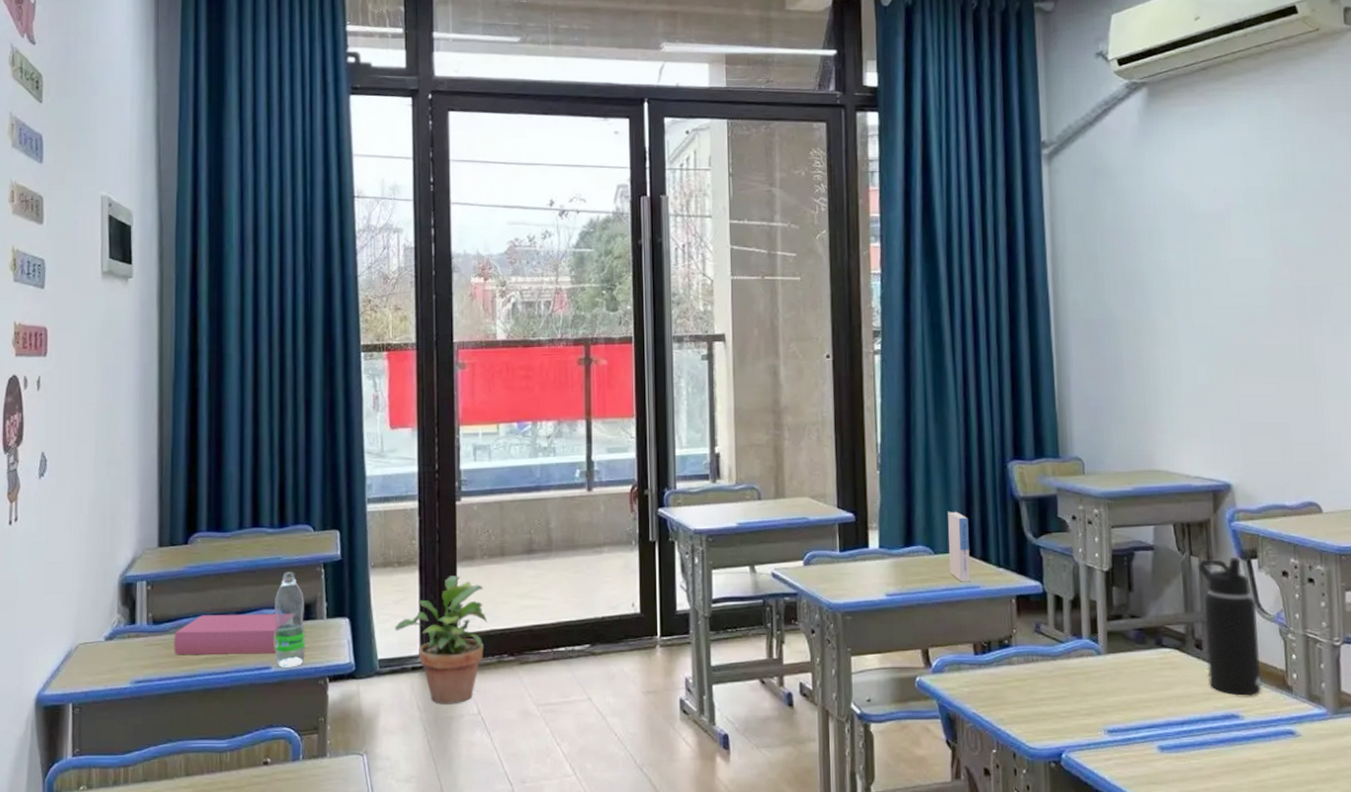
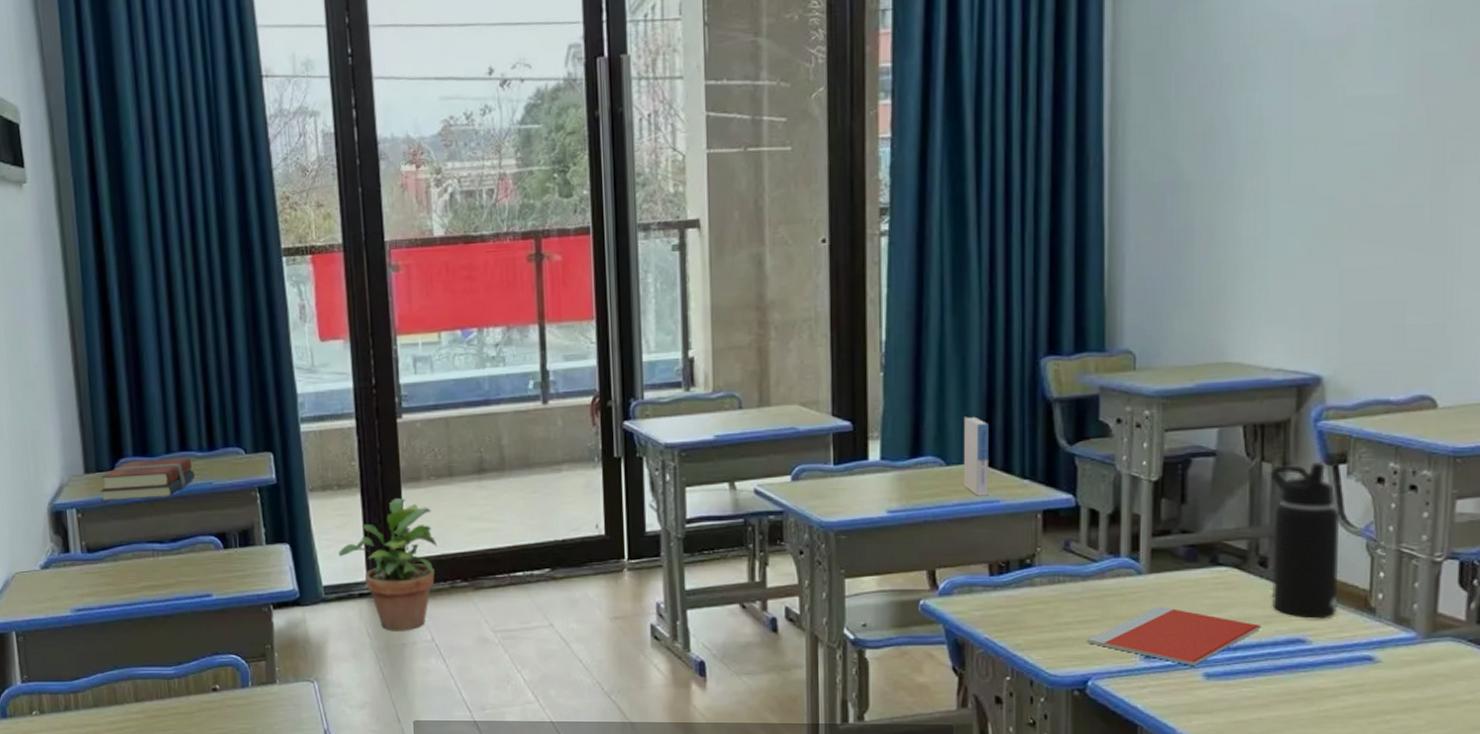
books: none [172,534,264,574] -> present [100,458,195,501]
book: present [174,614,277,654] -> none [110,540,216,582]
bottle: present [274,571,305,667] -> none [209,496,246,595]
notebook: none [1058,683,1203,739] -> present [1086,606,1262,665]

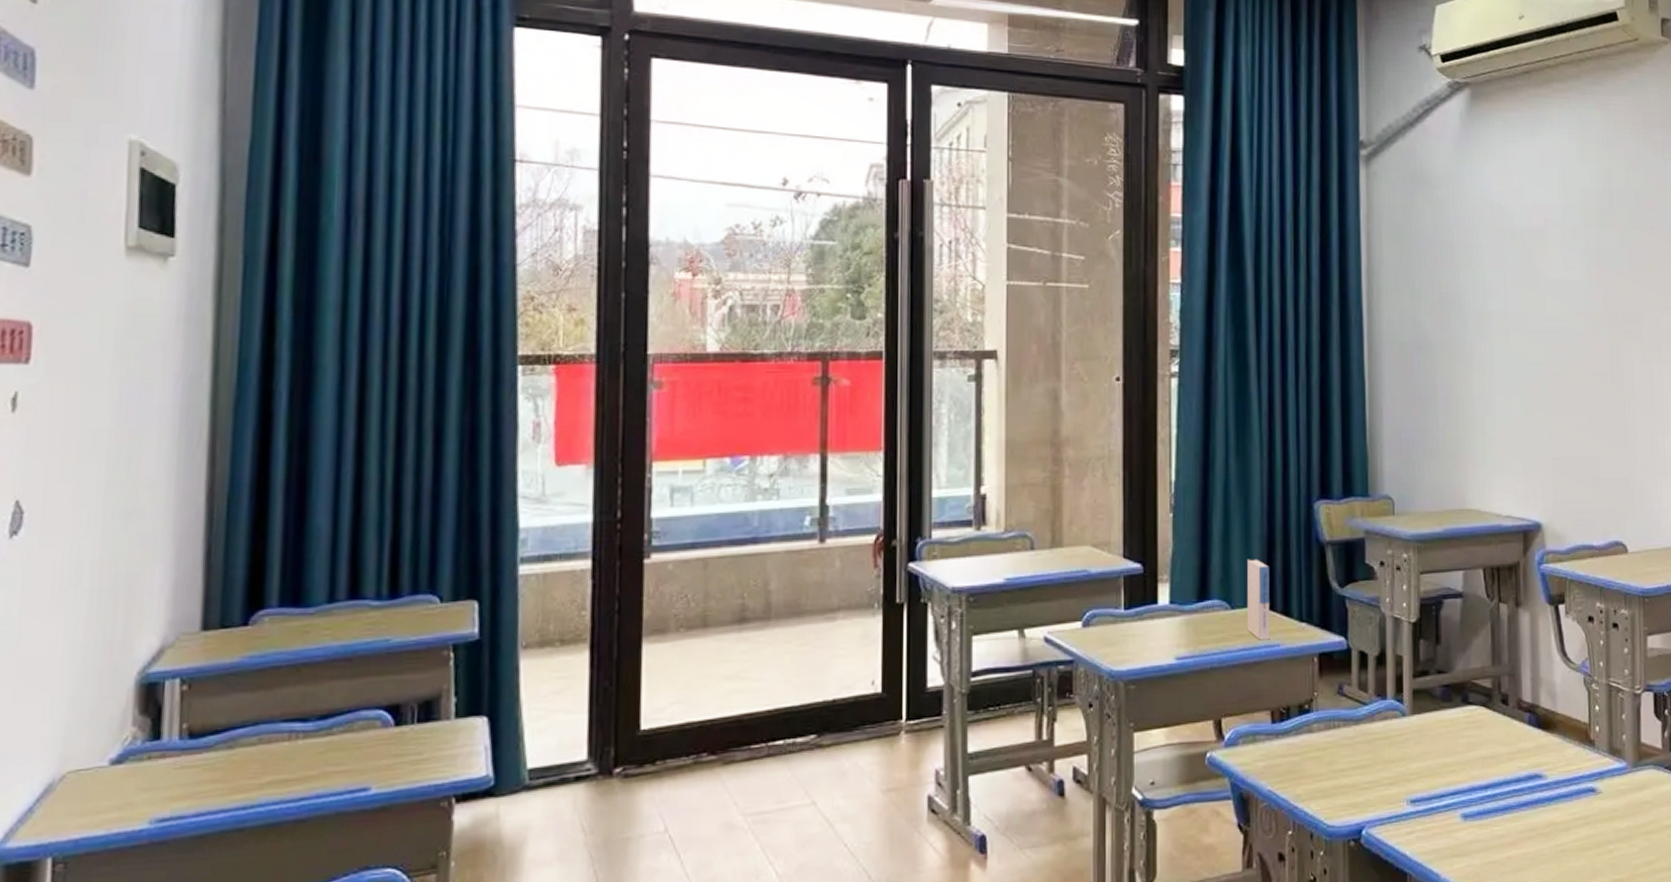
books: present [100,458,195,501] -> none [221,608,365,668]
potted plant: present [339,498,438,631] -> none [553,655,682,823]
notebook: present [1086,606,1262,665] -> none [1359,747,1507,807]
water bottle: present [1270,463,1339,619] -> none [1506,603,1566,754]

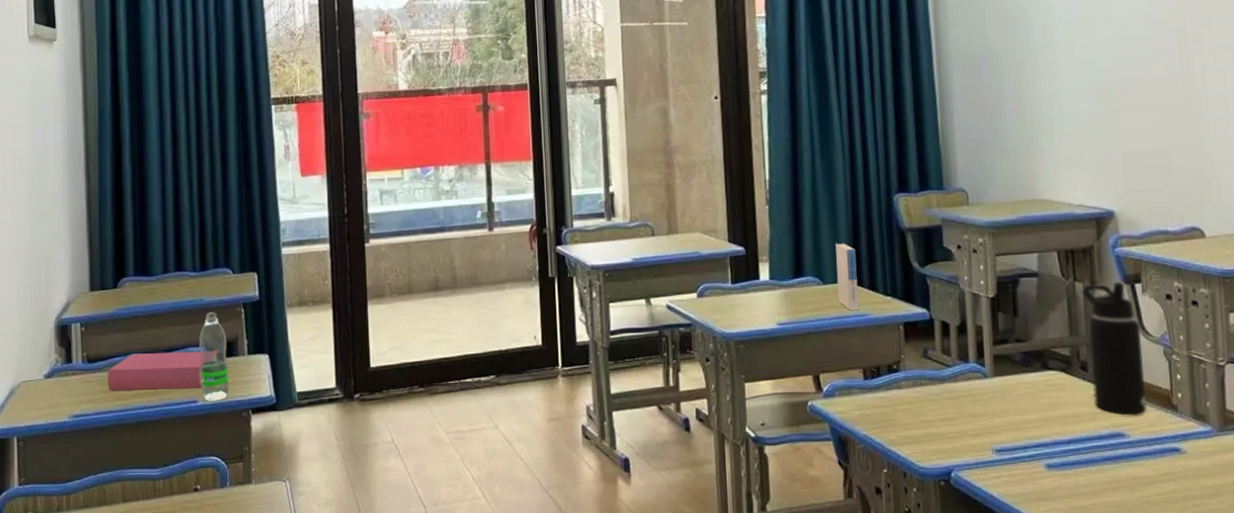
book: none [220,715,381,779] -> present [107,351,202,390]
bottle: none [376,657,423,788] -> present [198,311,229,401]
water bottle: none [1506,603,1566,754] -> present [1082,282,1147,415]

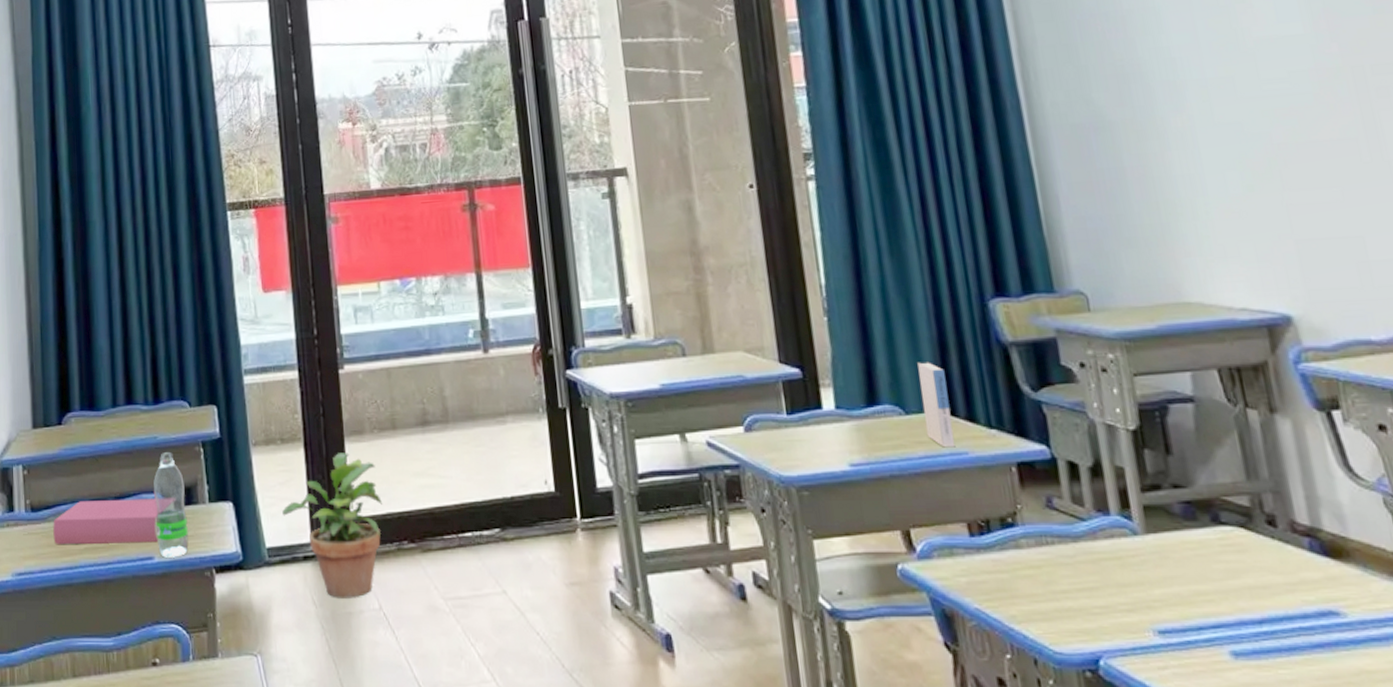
potted plant: none [312,313,399,433] -> present [282,453,383,598]
water bottle: present [1082,282,1147,415] -> none [1257,409,1367,587]

